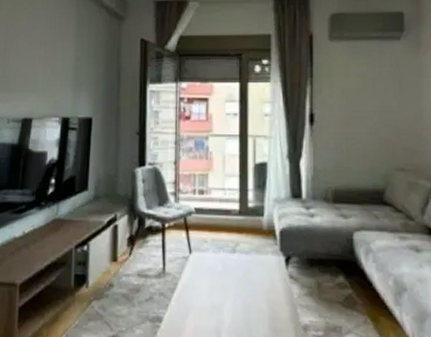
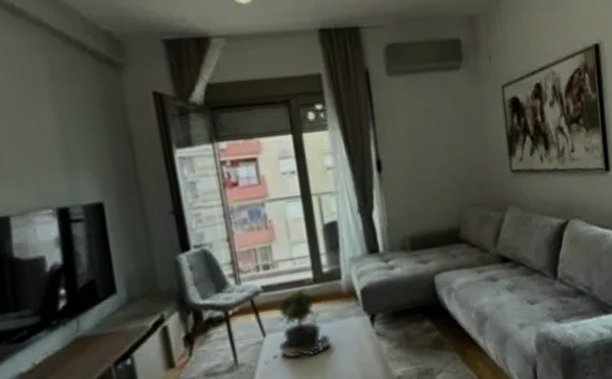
potted plant: none [186,217,246,282] -> present [264,288,330,362]

